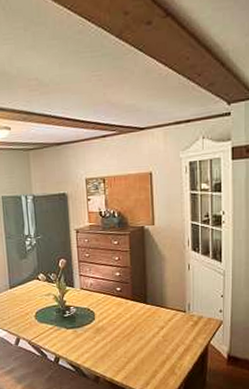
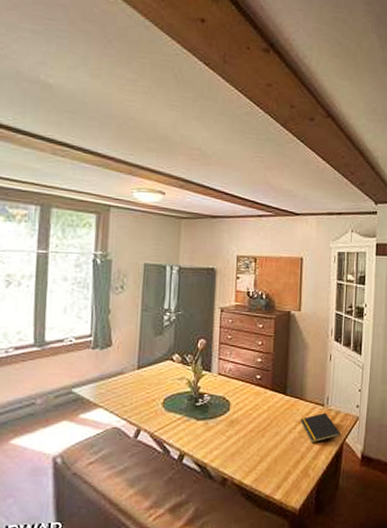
notepad: none [162,318,206,346] -> present [300,412,341,443]

